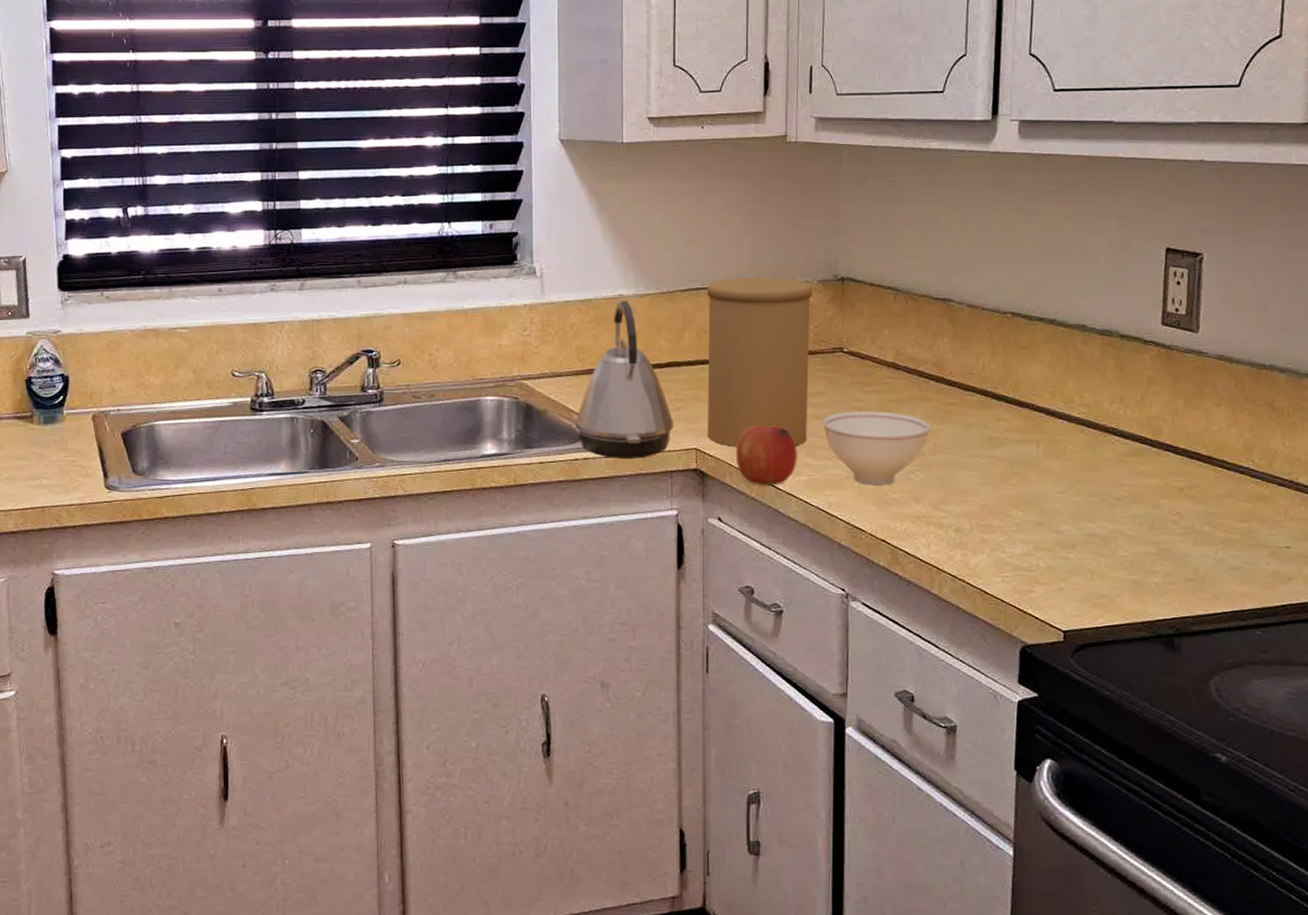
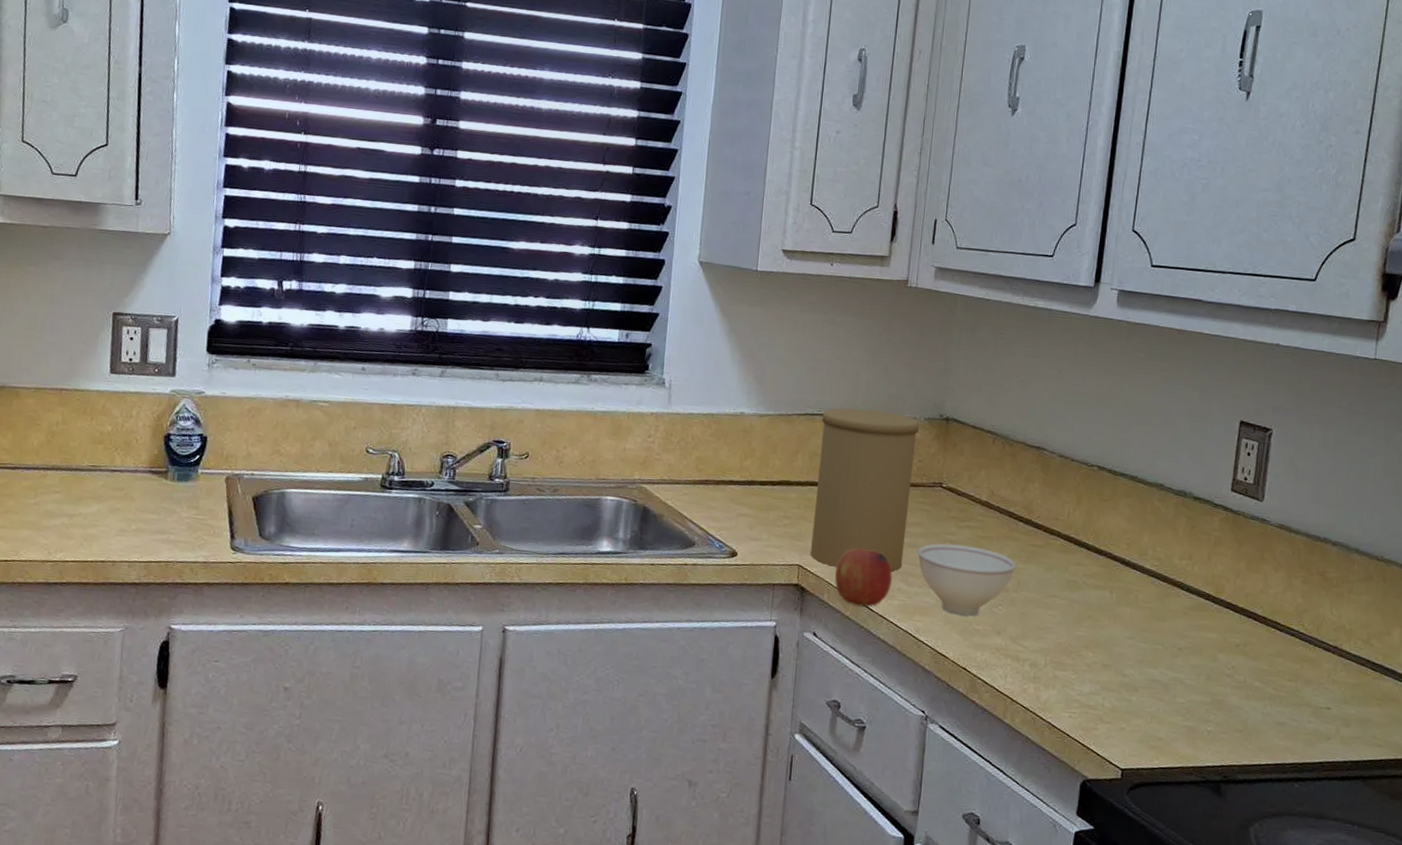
kettle: present [576,300,674,459] -> none [688,418,781,569]

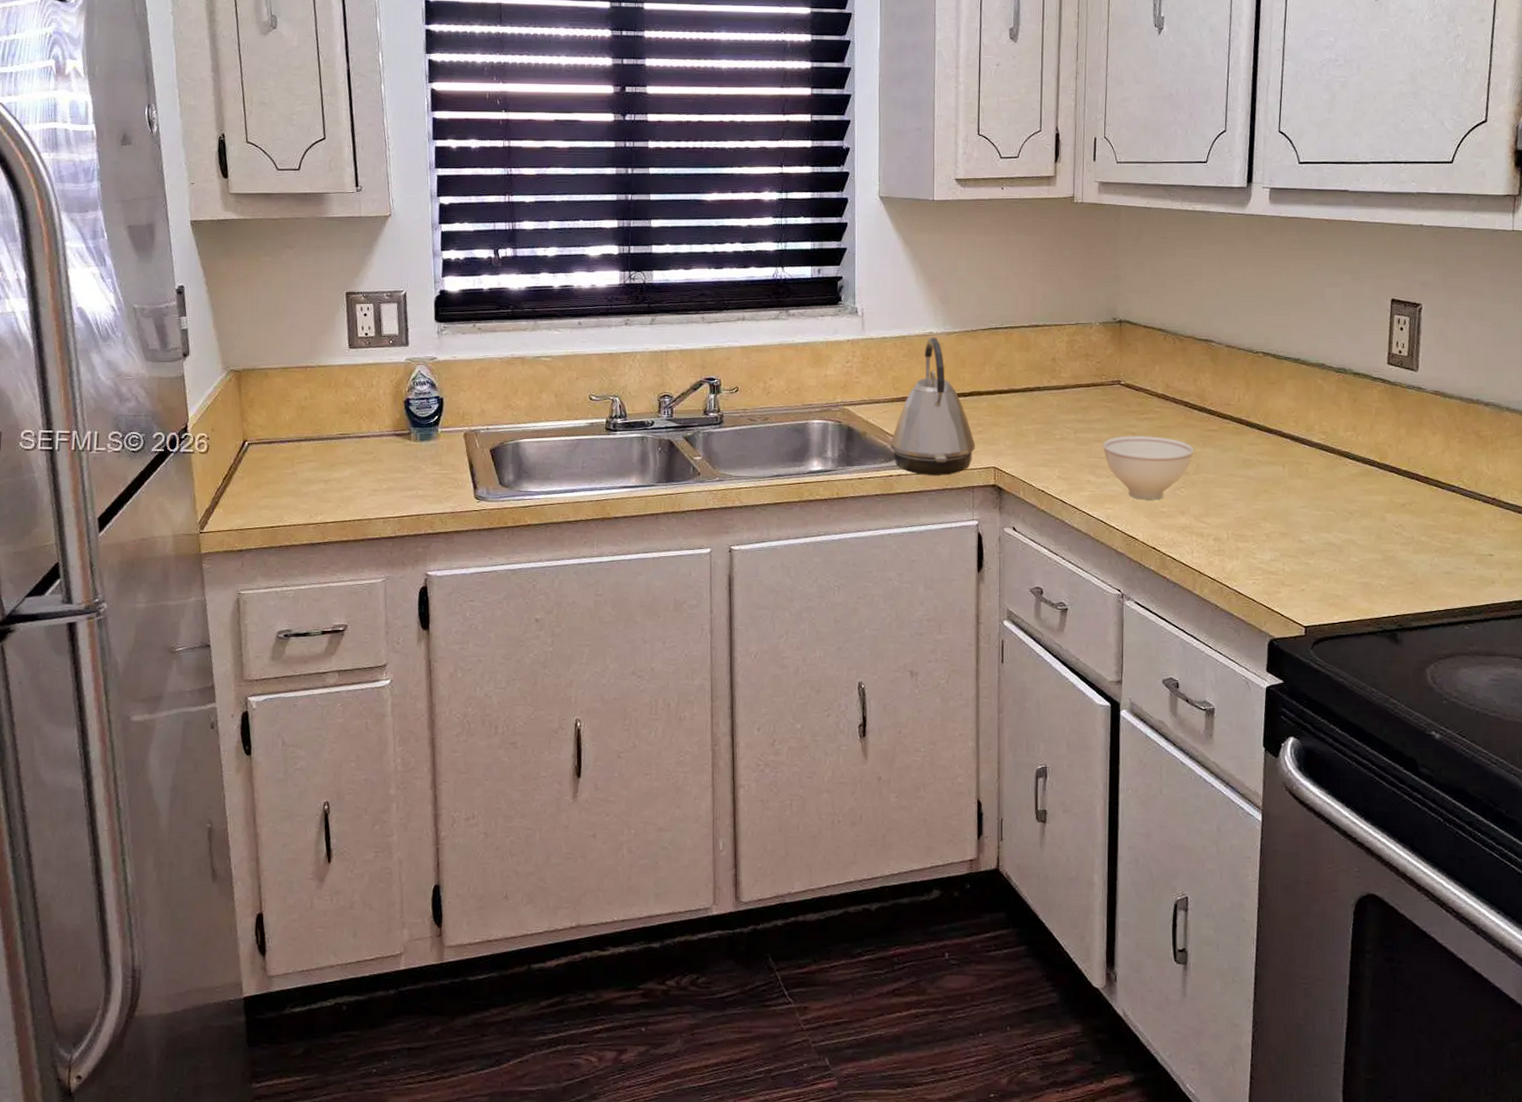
kettle: none [688,418,781,569] -> present [891,337,976,475]
canister: present [811,407,920,572] -> none [1005,319,1096,466]
fruit: present [835,548,893,607] -> none [1029,447,1082,500]

